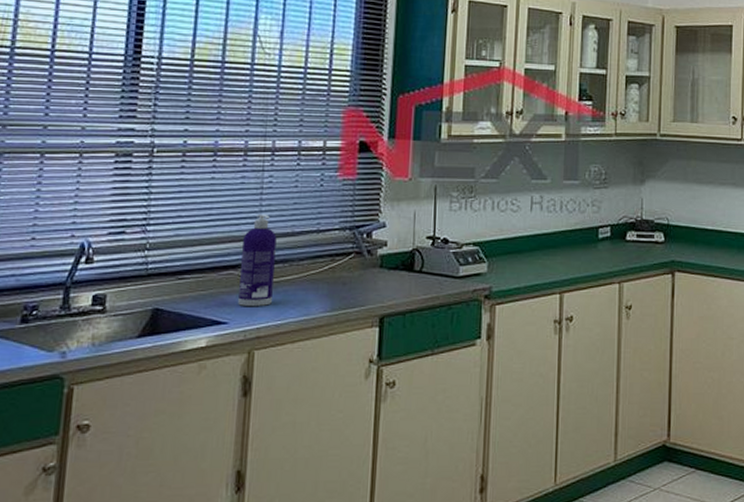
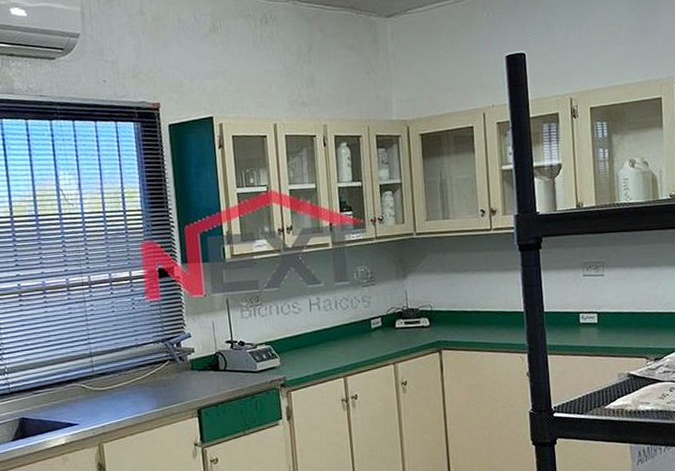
spray bottle: present [238,213,277,306] -> none [79,336,110,410]

